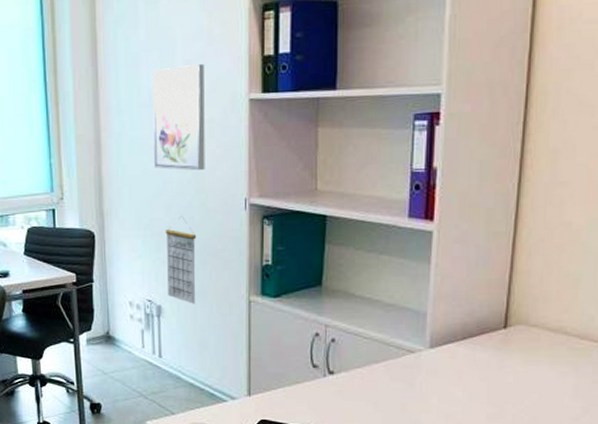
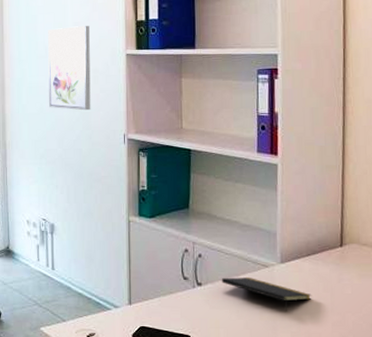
calendar: present [165,216,197,304] -> none [58,147,84,223]
notepad: none [357,364,466,403] -> present [221,277,312,311]

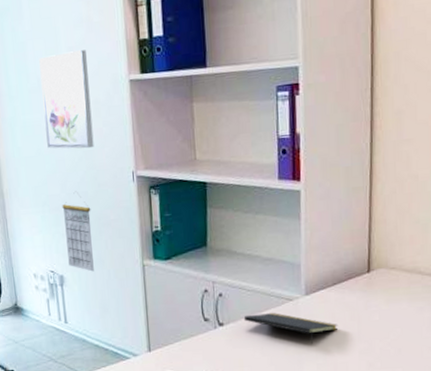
calendar: none [58,147,84,223] -> present [62,191,94,272]

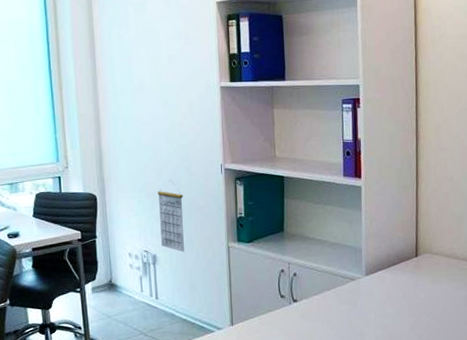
wall art: present [39,50,94,149] -> none [142,59,188,143]
notepad: present [243,313,338,344] -> none [314,291,393,318]

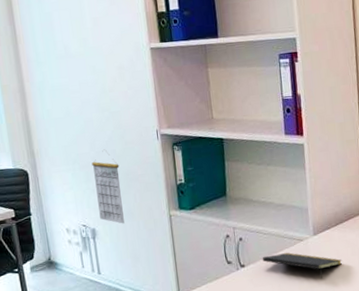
notepad: none [314,291,393,318] -> present [262,252,343,278]

